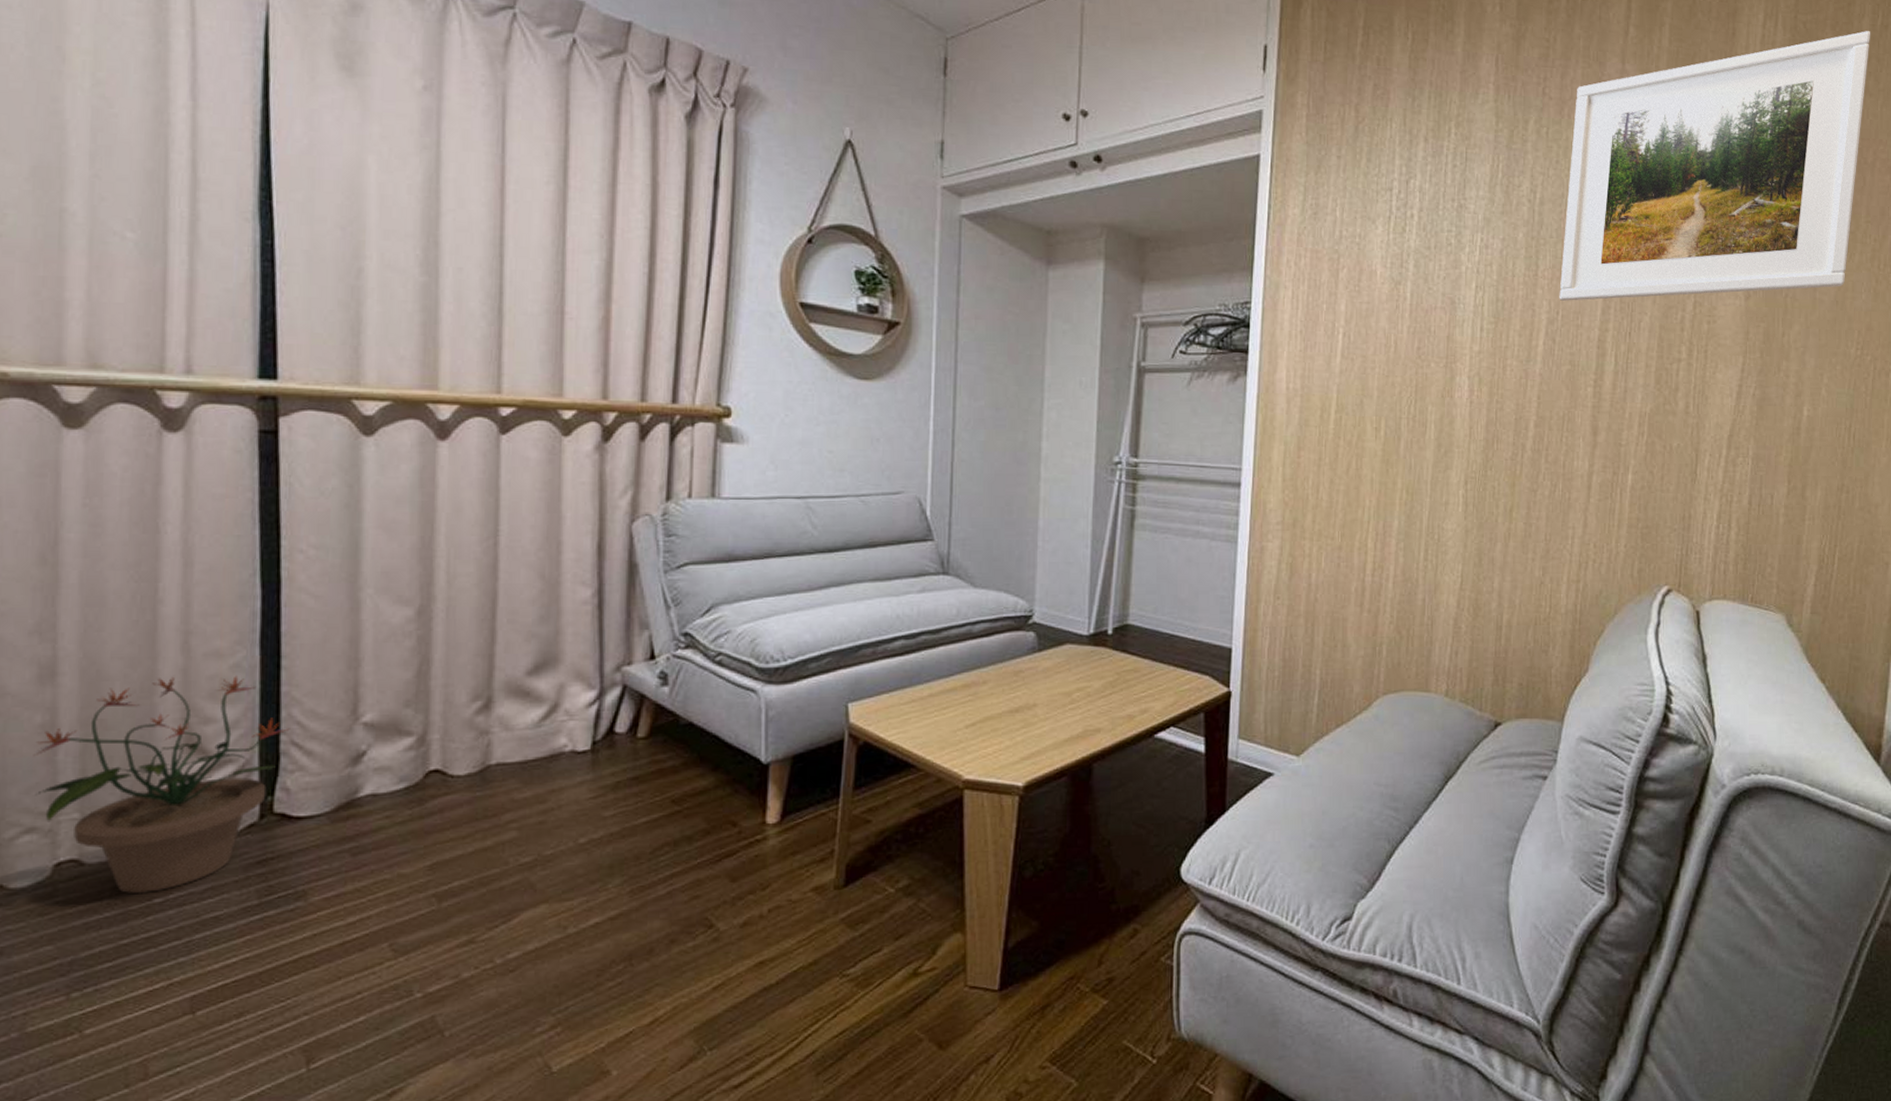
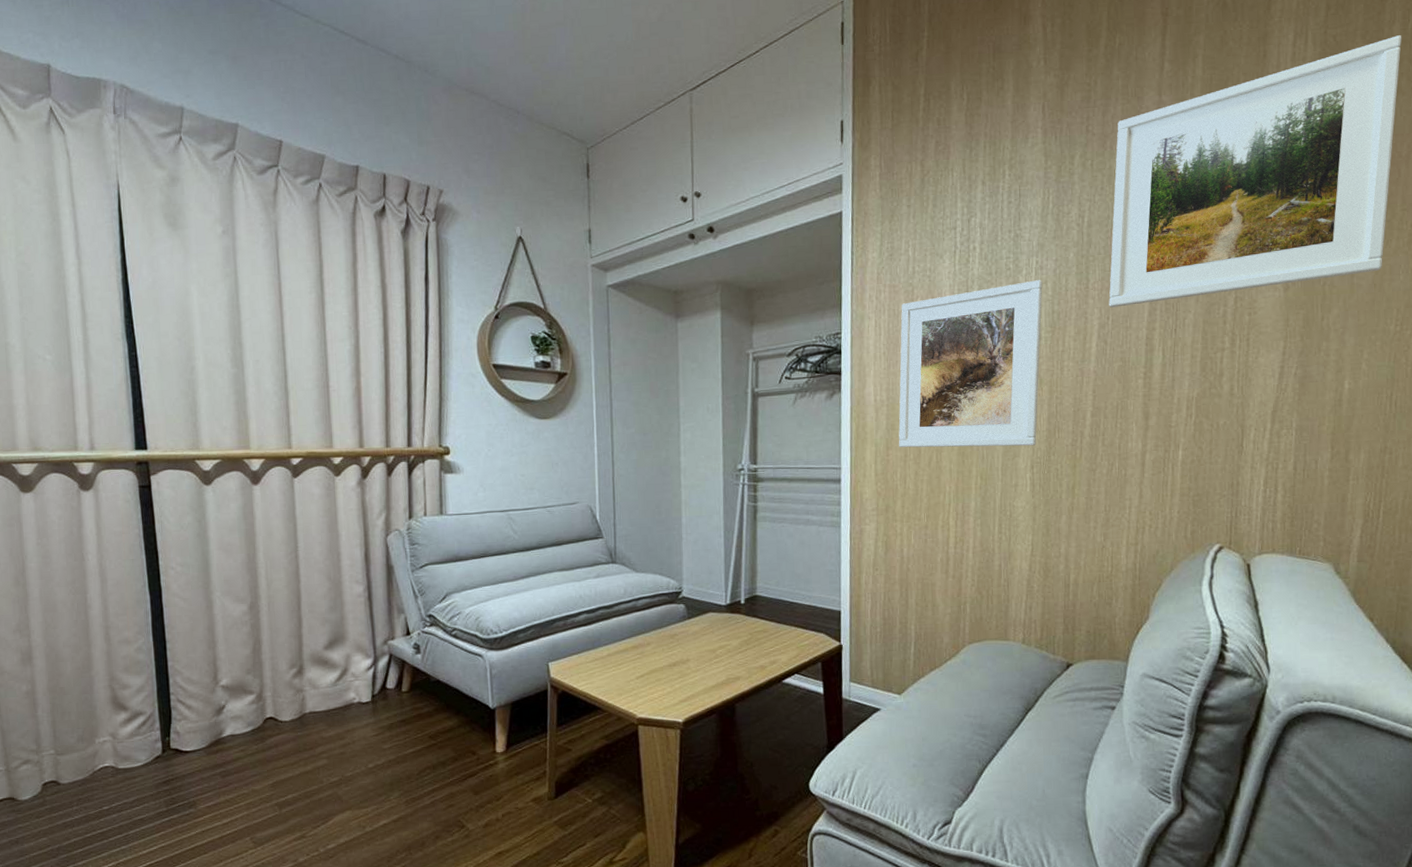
potted plant: present [33,676,290,894] -> none [24,656,176,804]
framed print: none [1312,260,1487,457] -> present [898,280,1043,448]

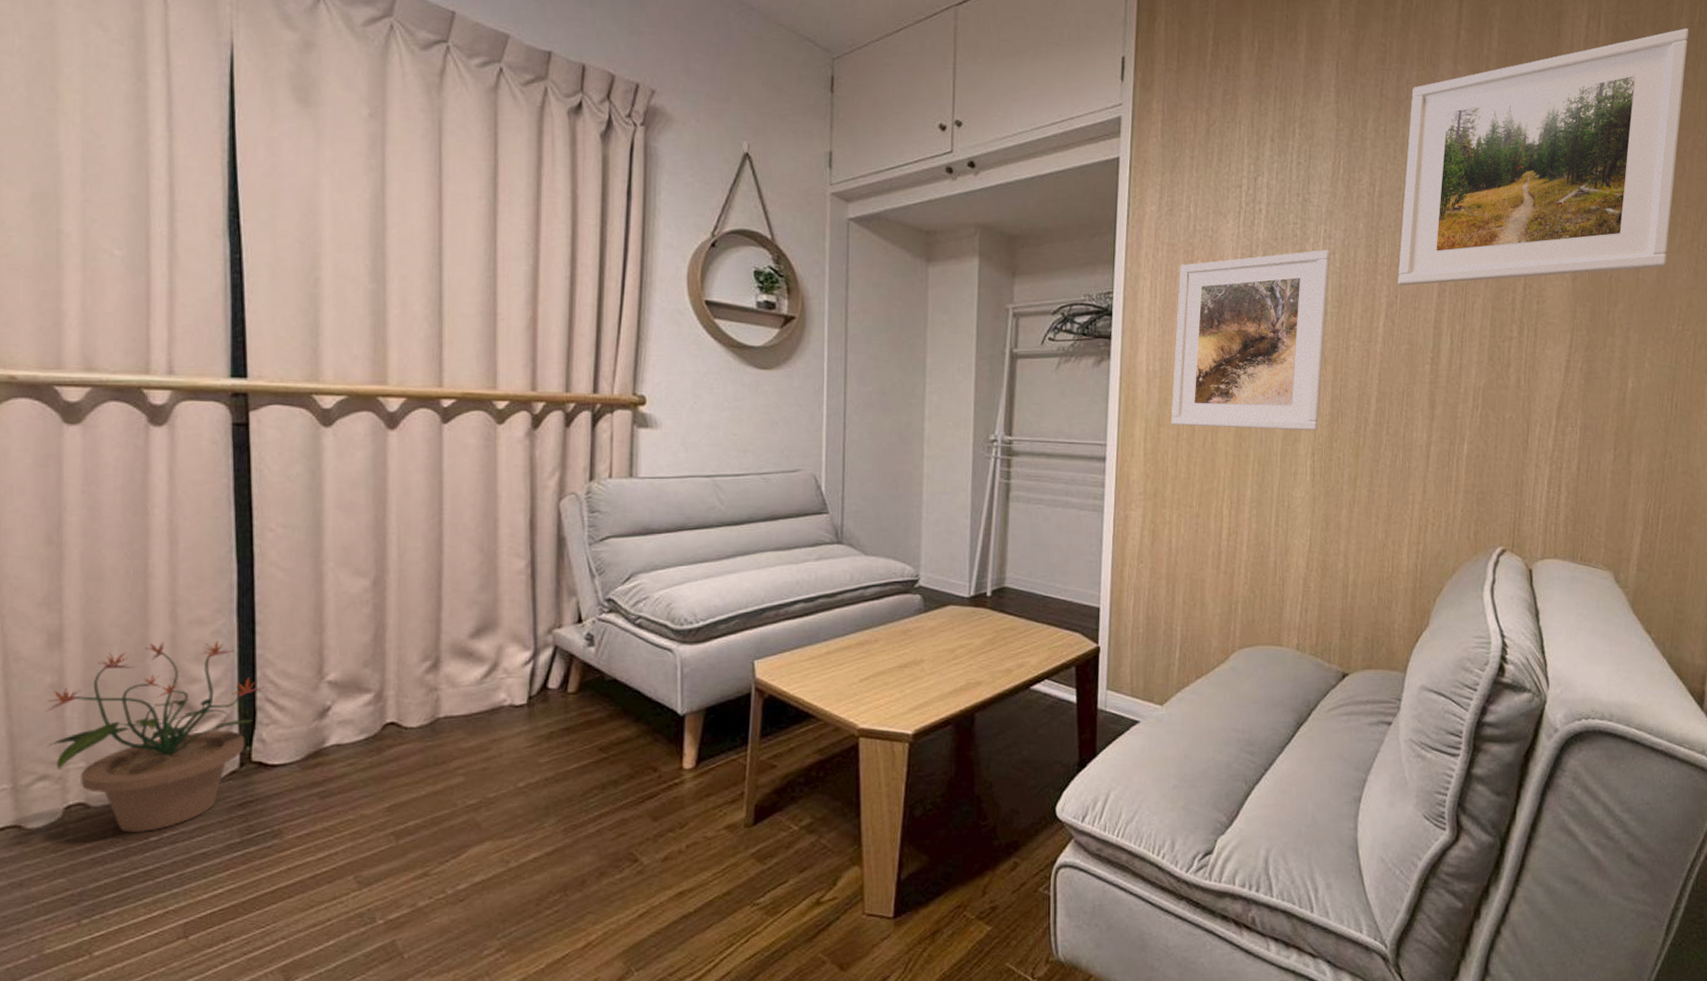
potted plant: none [24,656,176,804] -> present [45,640,265,833]

